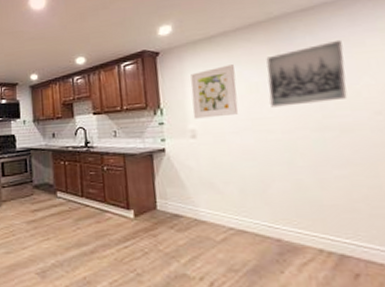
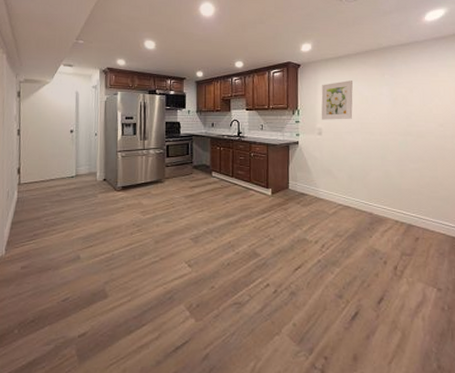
wall art: present [266,39,348,107] -> none [374,70,424,116]

